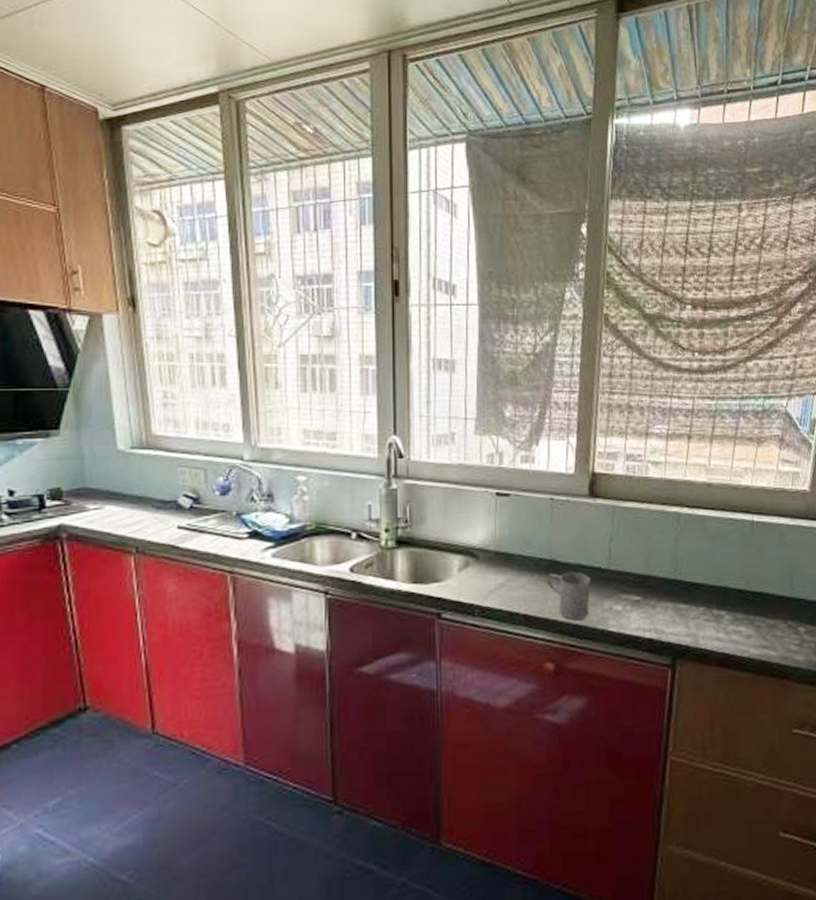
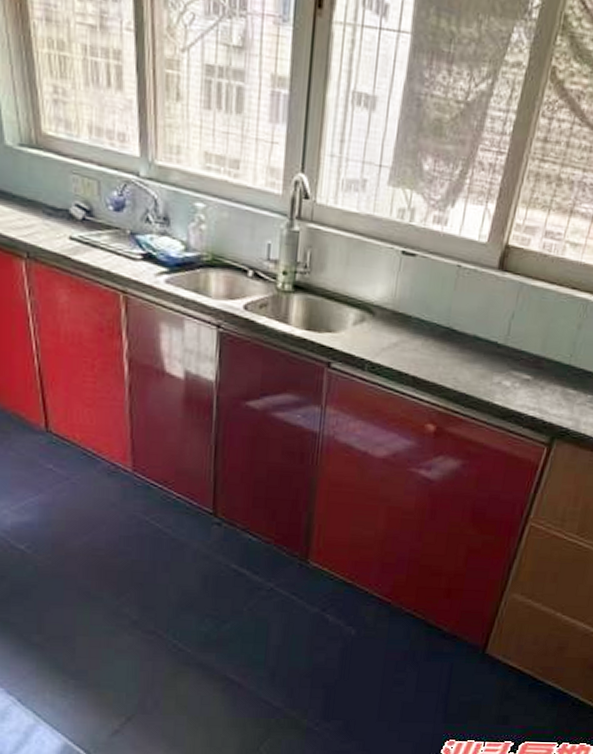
mug: present [546,571,591,620] -> none [440,341,486,389]

